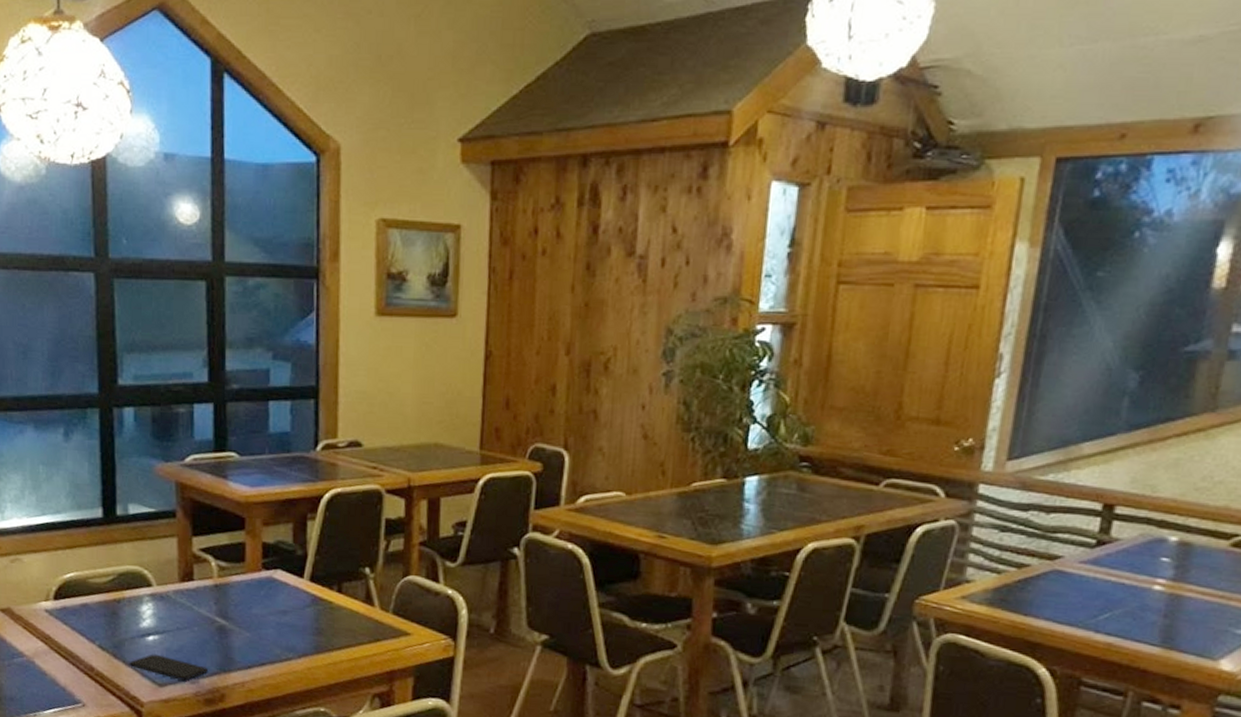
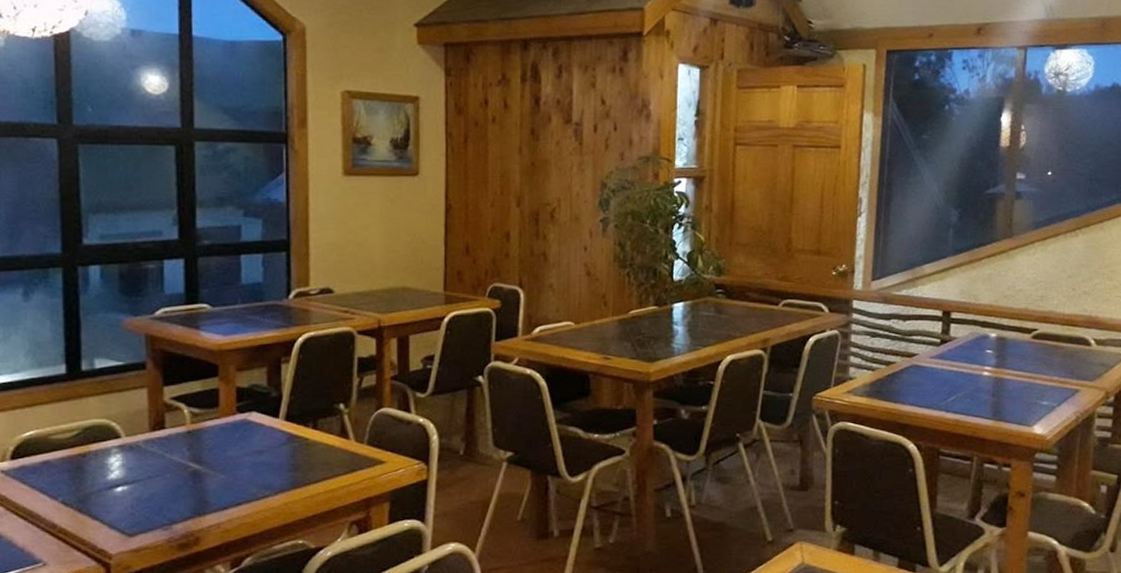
smartphone: present [129,654,209,681] -> none [95,505,182,528]

